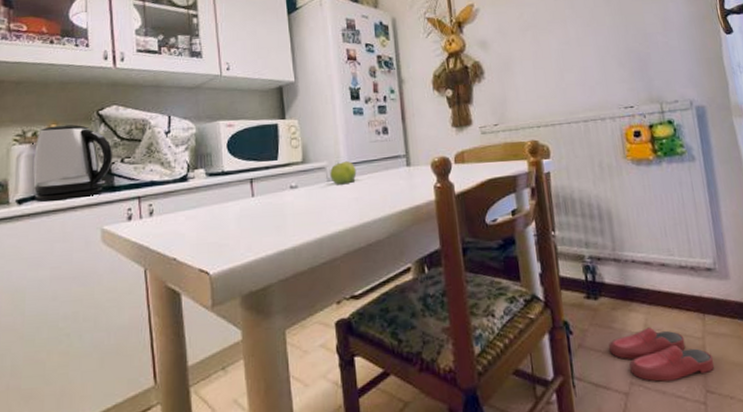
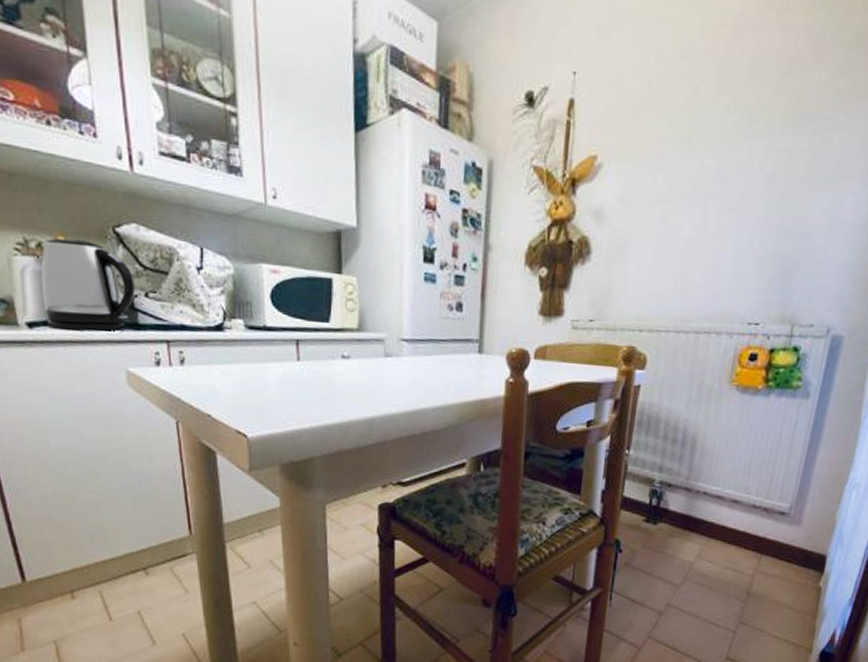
fruit: present [330,160,357,186] -> none [389,335,420,365]
slippers: present [609,327,715,382] -> none [655,558,757,609]

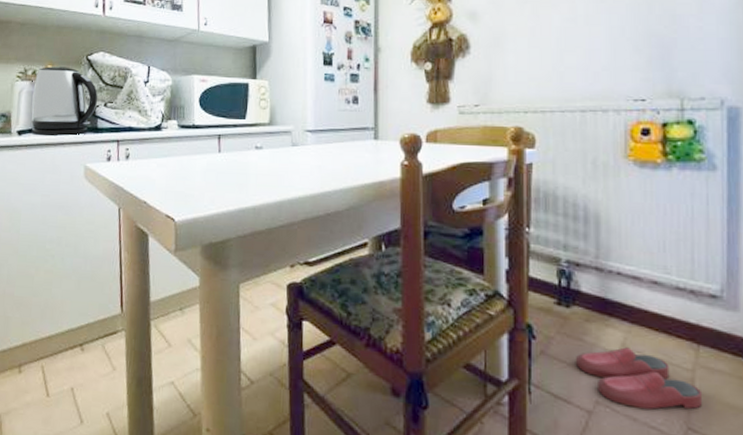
slippers: none [655,558,757,609] -> present [576,347,703,410]

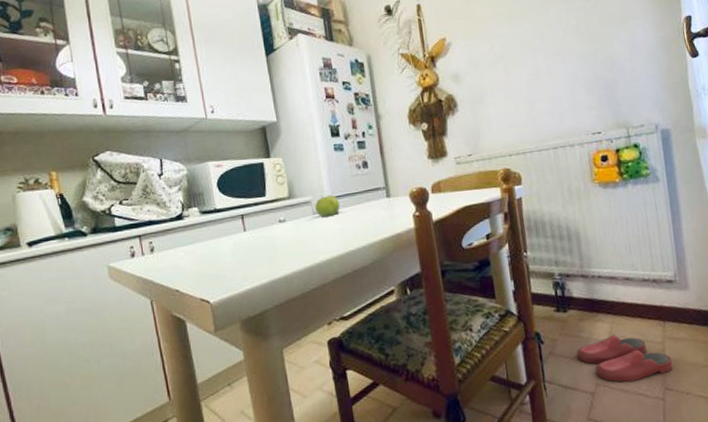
kettle: present [30,66,98,137] -> none [38,170,112,245]
fruit: none [295,127,322,152] -> present [315,194,340,219]

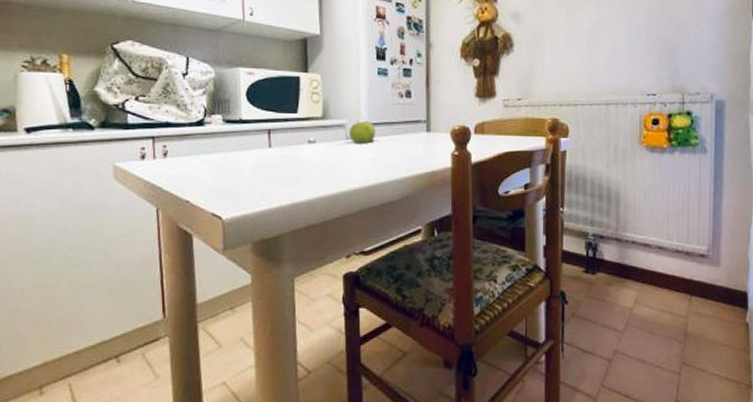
slippers: present [577,335,673,382] -> none [600,303,694,352]

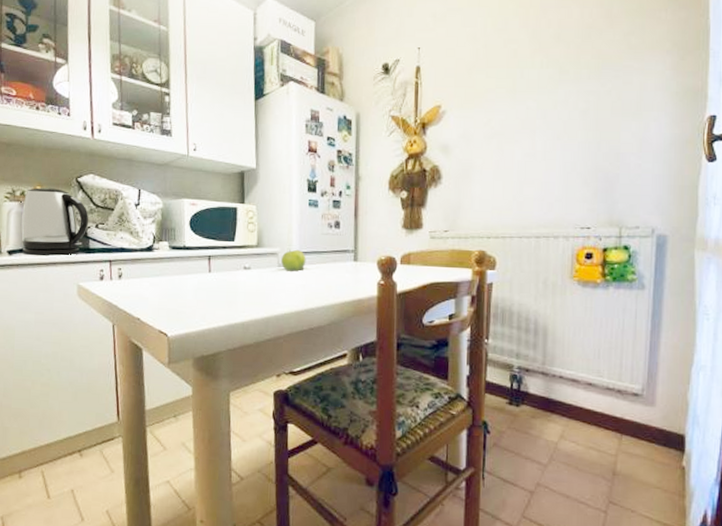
kettle: none [42,55,128,134] -> present [21,188,89,257]

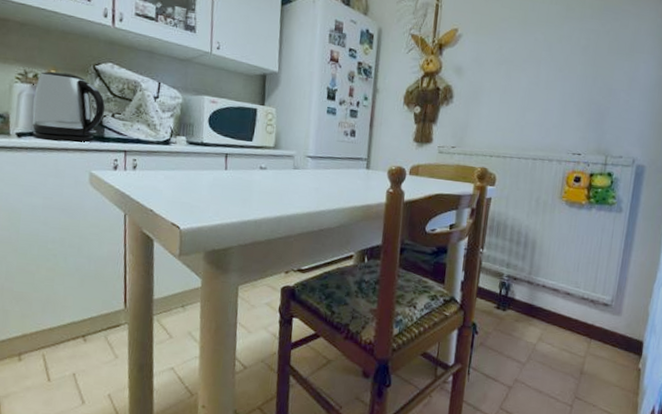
fruit: present [281,249,306,273] -> none [296,153,321,176]

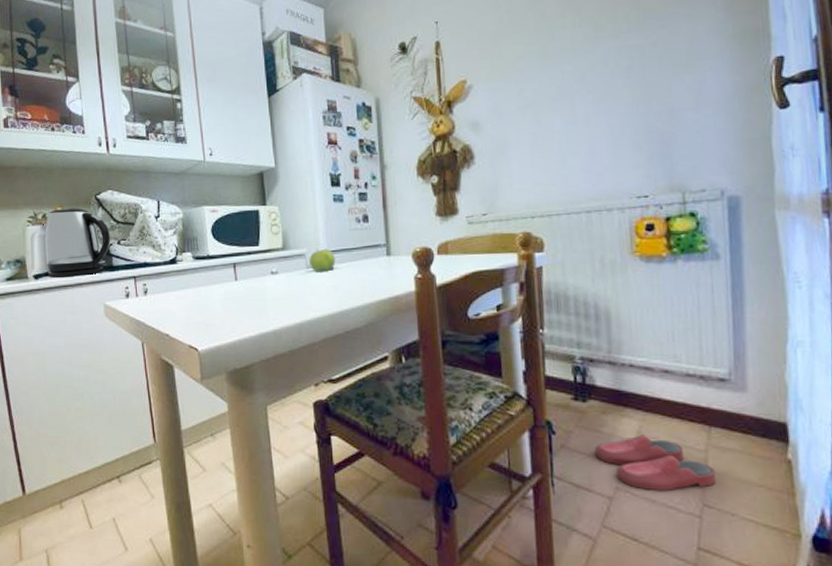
fruit: none [296,153,321,176] -> present [309,248,336,274]
slippers: none [505,340,589,385] -> present [595,435,717,490]

